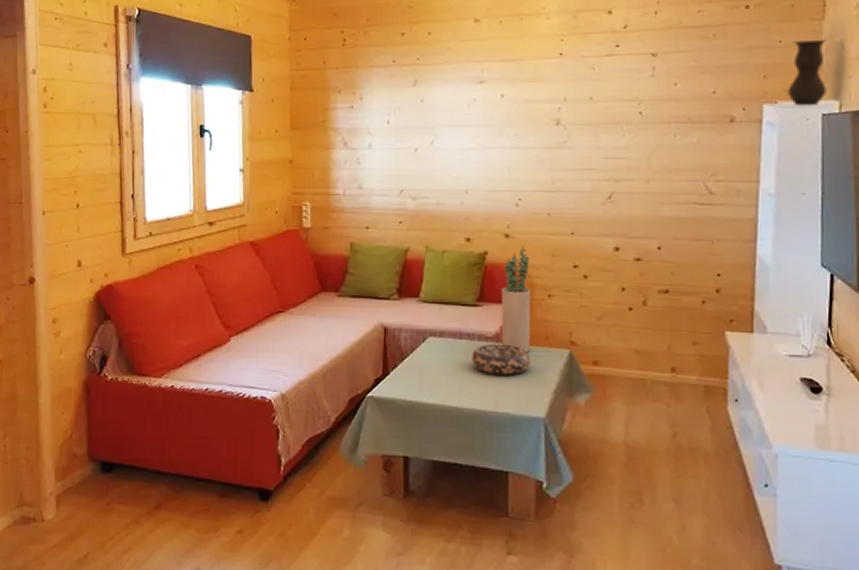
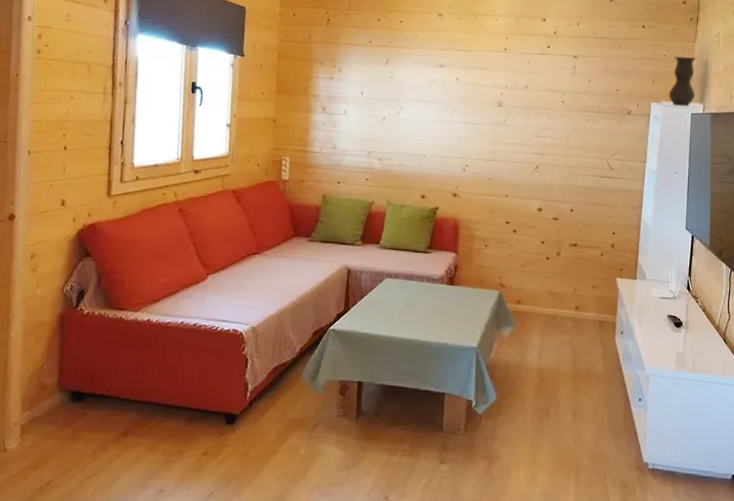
decorative bowl: present [471,343,531,375] -> none [419,284,469,312]
vase: present [501,246,532,353] -> none [445,204,472,293]

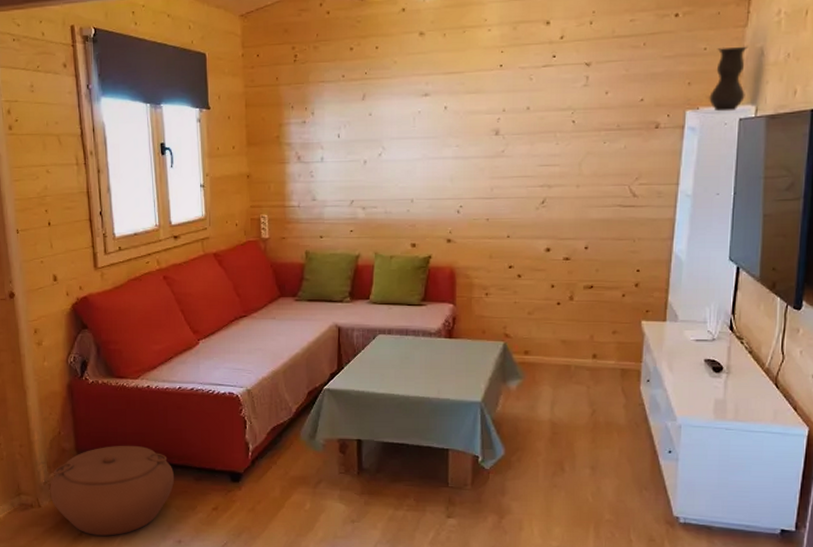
basket: none [19,382,165,485] -> present [50,445,175,536]

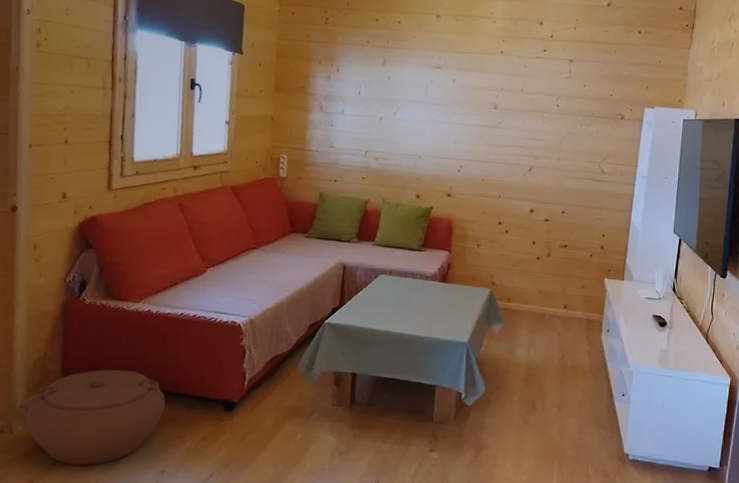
vase: present [709,46,749,112] -> none [662,62,691,113]

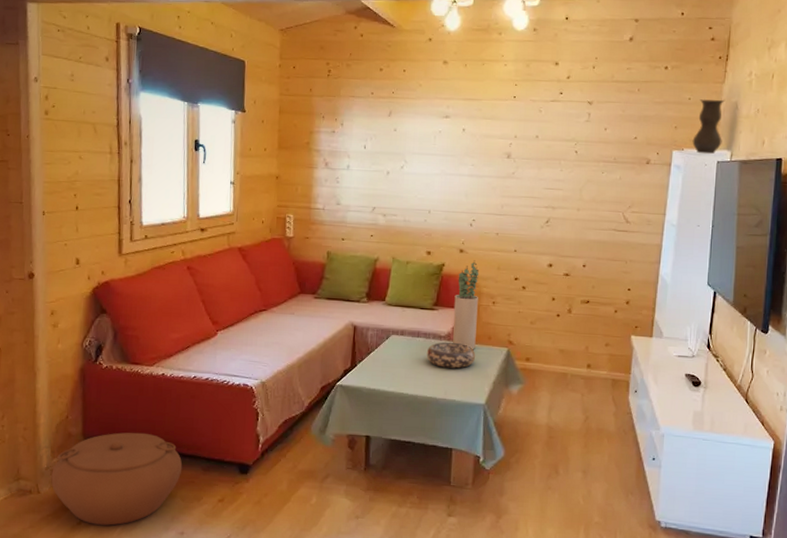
decorative bowl: none [413,282,461,308] -> present [426,341,476,369]
vase: none [438,204,466,291] -> present [452,260,480,350]
vase: none [662,62,691,113] -> present [692,99,726,155]

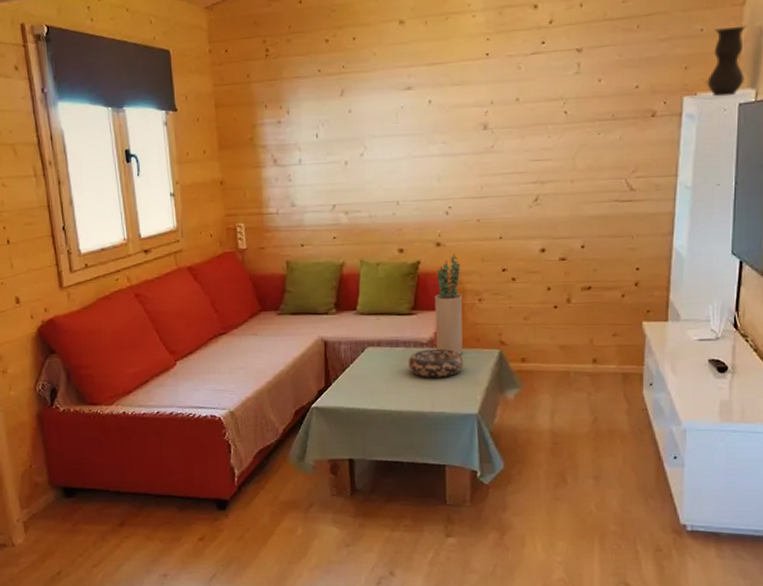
basket: present [51,432,183,526] -> none [23,476,157,573]

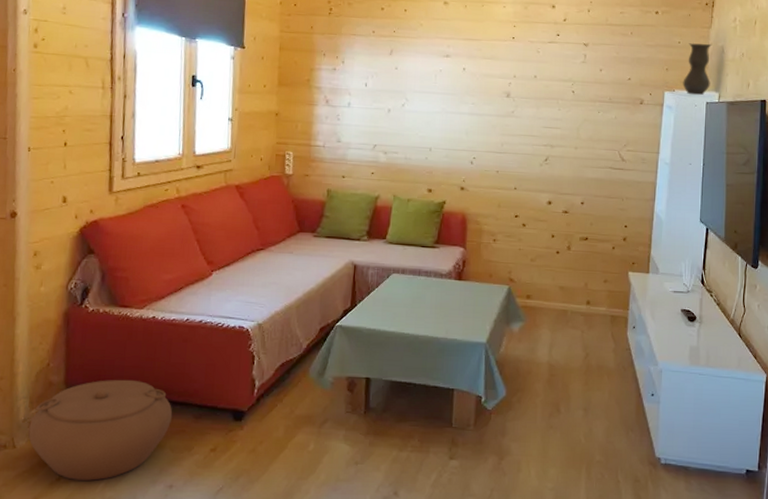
basket: none [23,476,157,573] -> present [28,379,173,481]
decorative bowl: present [408,348,464,378] -> none [427,280,477,307]
vase: present [434,253,463,356] -> none [453,198,480,288]

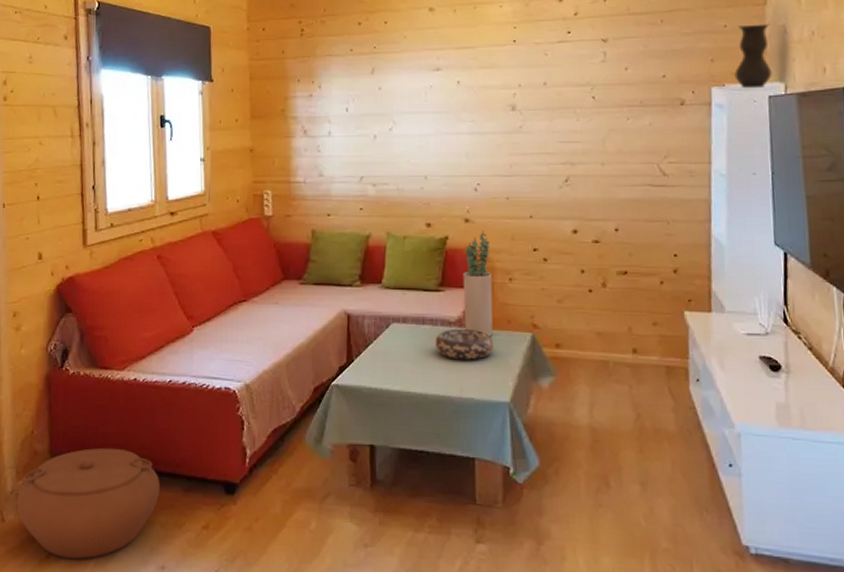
decorative bowl: none [427,280,477,307] -> present [434,328,494,360]
vase: none [453,198,480,288] -> present [463,230,493,337]

